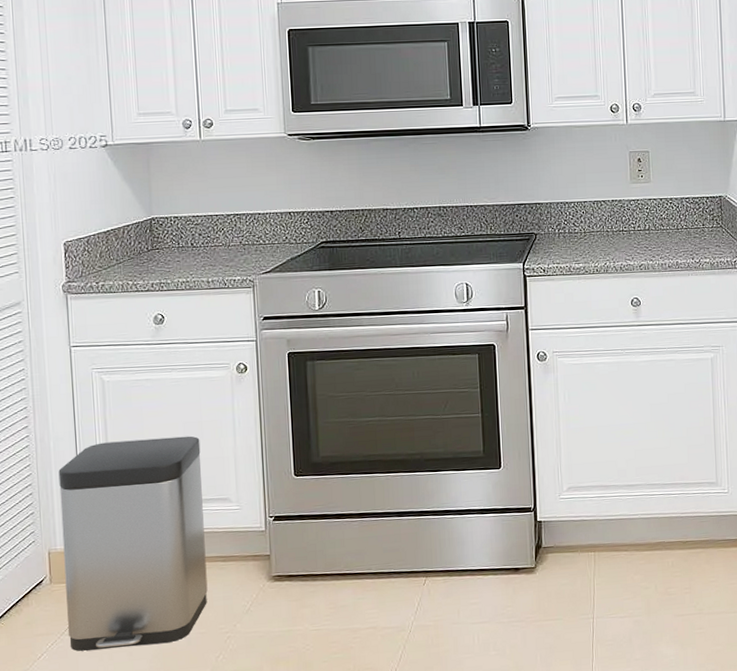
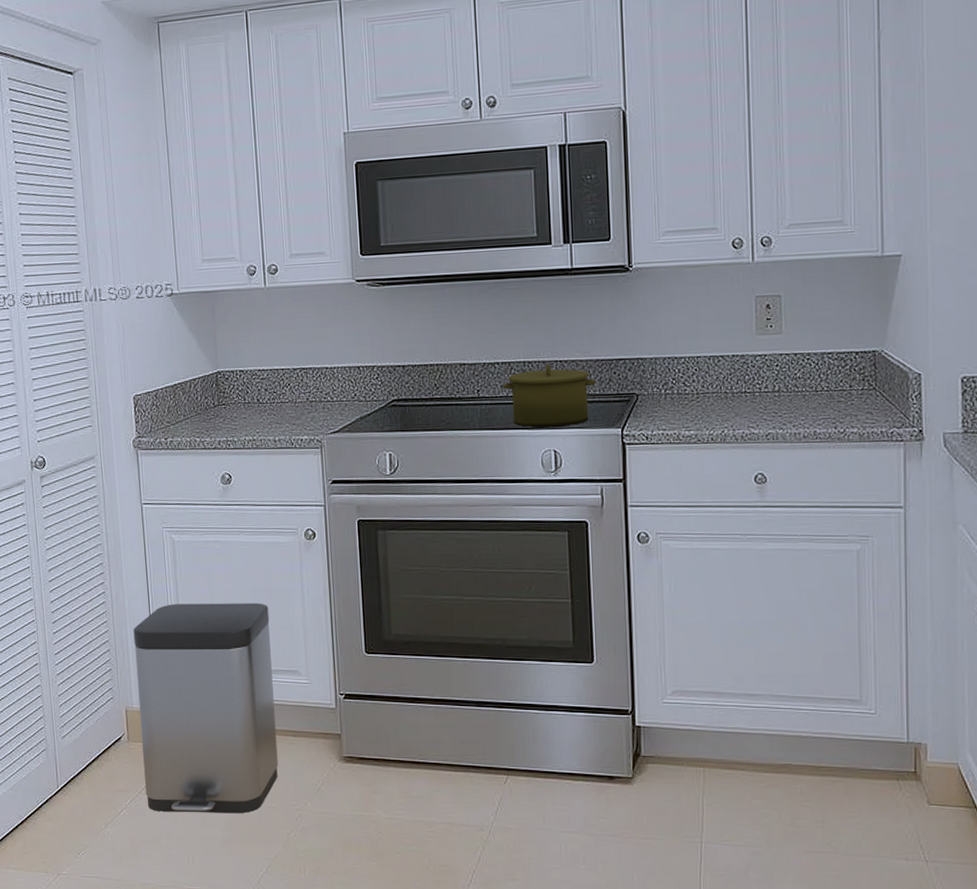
cooking pot: none [421,208,501,264] -> present [503,363,596,428]

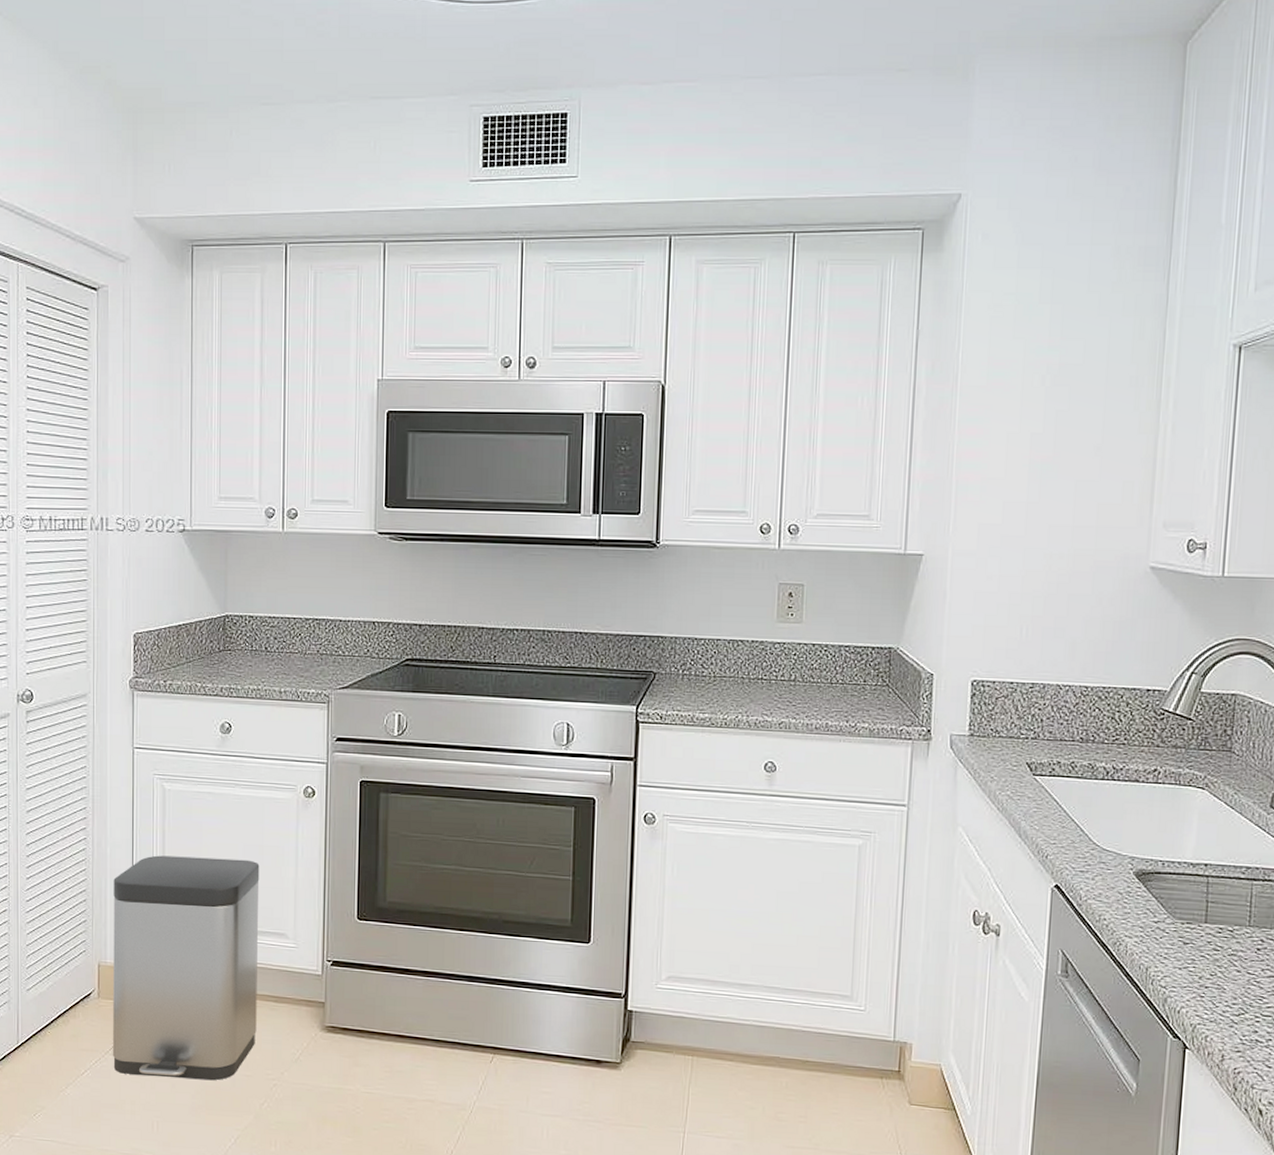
cooking pot: present [503,363,596,428] -> none [520,634,615,700]

